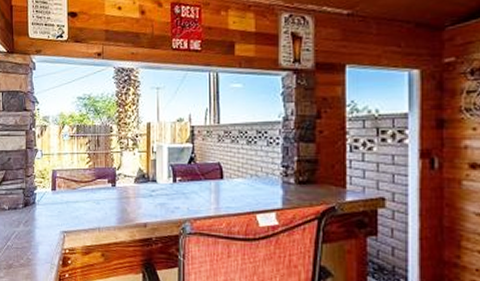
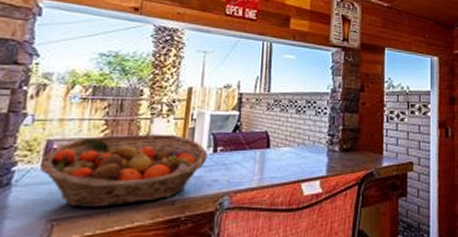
fruit basket: none [51,165,168,225] -> present [40,133,208,208]

